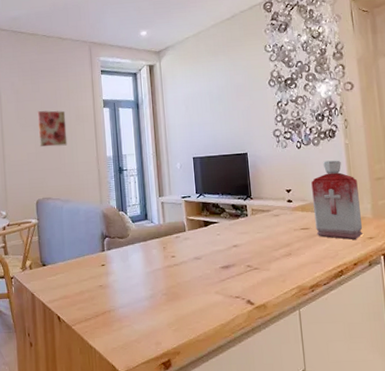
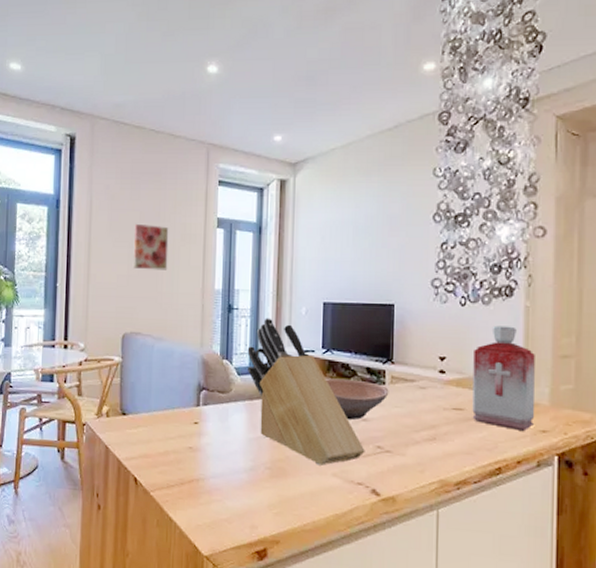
knife block: none [138,174,239,287] -> present [247,318,365,465]
bowl: none [201,215,252,248] -> present [325,378,389,420]

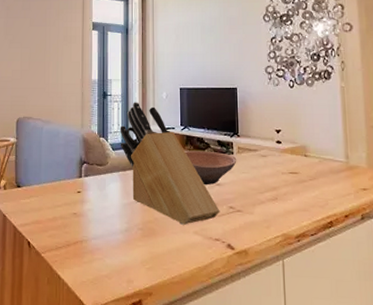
wall art: present [134,224,169,270] -> none [25,29,54,65]
bottle: present [472,325,535,432] -> none [303,103,356,190]

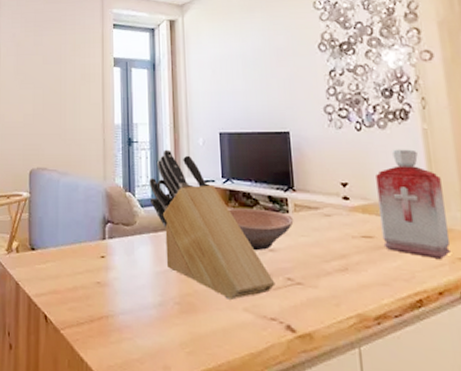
bottle: none [303,103,356,190] -> present [376,149,451,260]

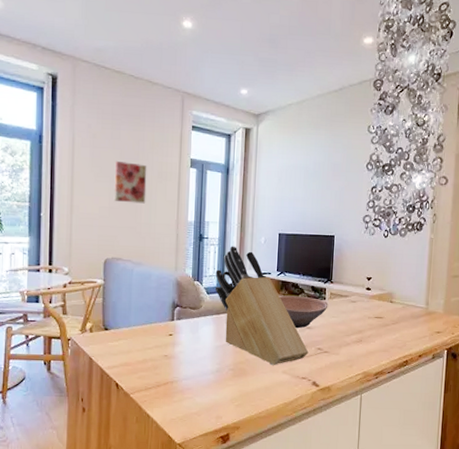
wall art: none [38,67,70,109] -> present [114,161,147,204]
bottle: present [376,149,451,260] -> none [389,253,435,333]

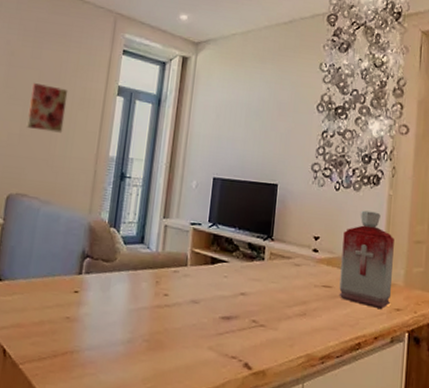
knife block: present [215,246,309,365] -> none [134,188,241,339]
bowl: present [279,295,328,329] -> none [209,252,267,294]
bottle: none [389,253,435,333] -> present [339,210,394,310]

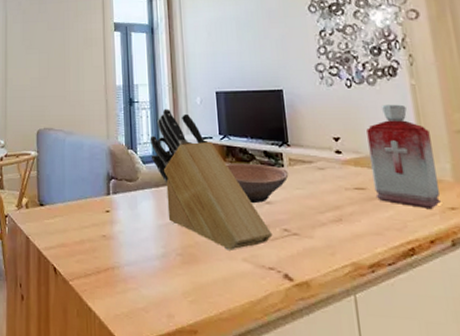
wall art: present [27,83,69,133] -> none [43,33,74,72]
knife block: none [134,188,241,339] -> present [150,109,273,250]
bowl: none [209,252,267,294] -> present [225,163,289,204]

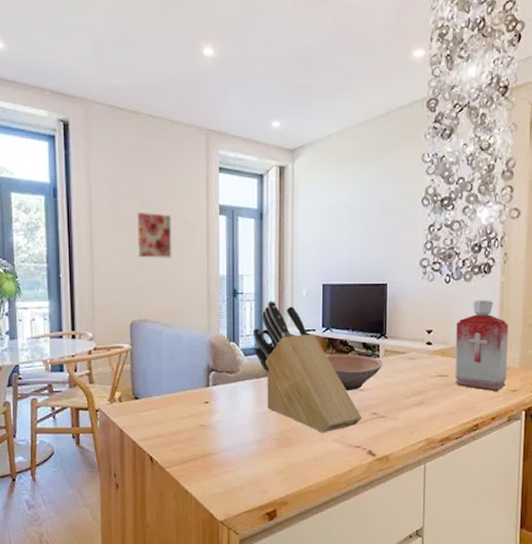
wall art: none [43,33,74,72] -> present [136,213,172,258]

